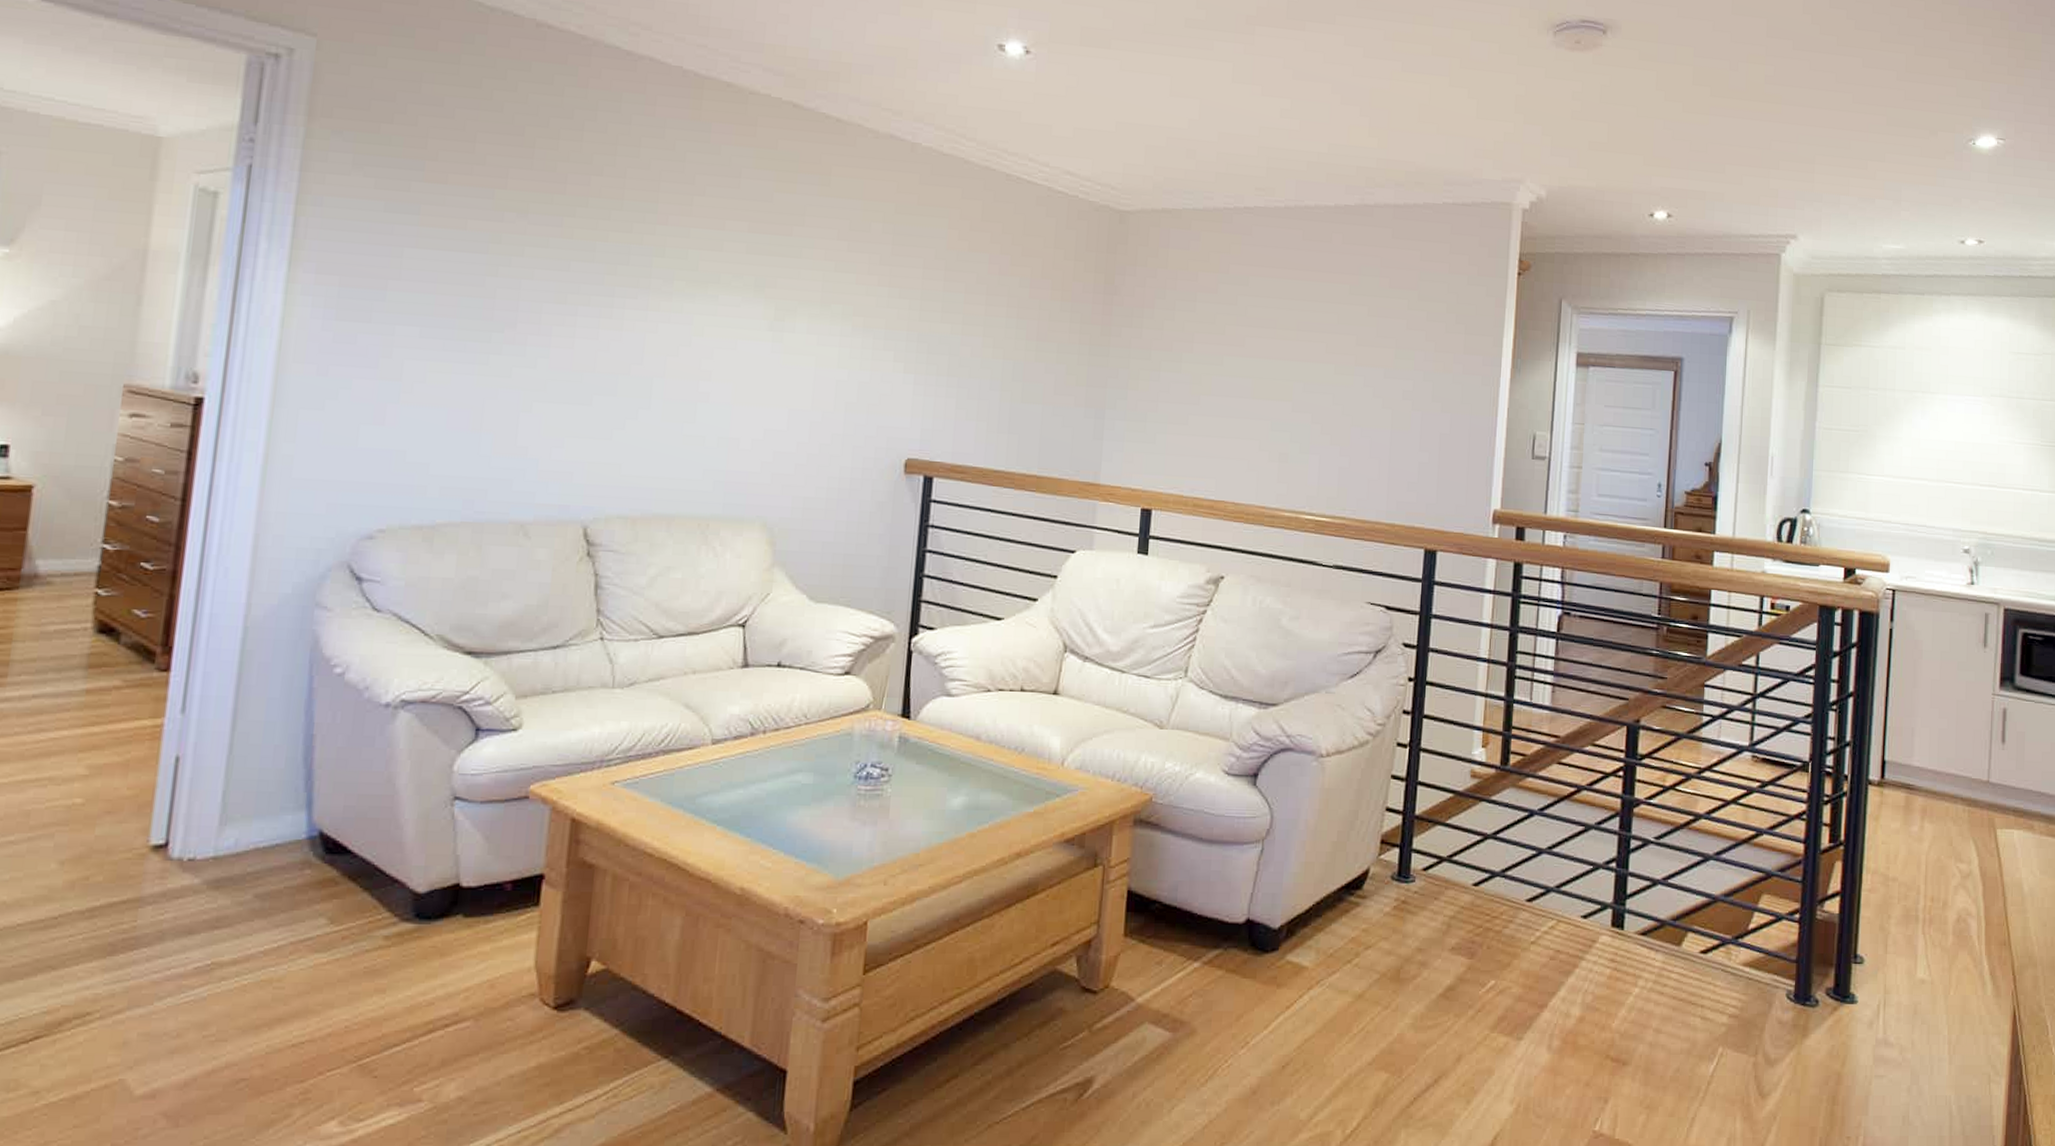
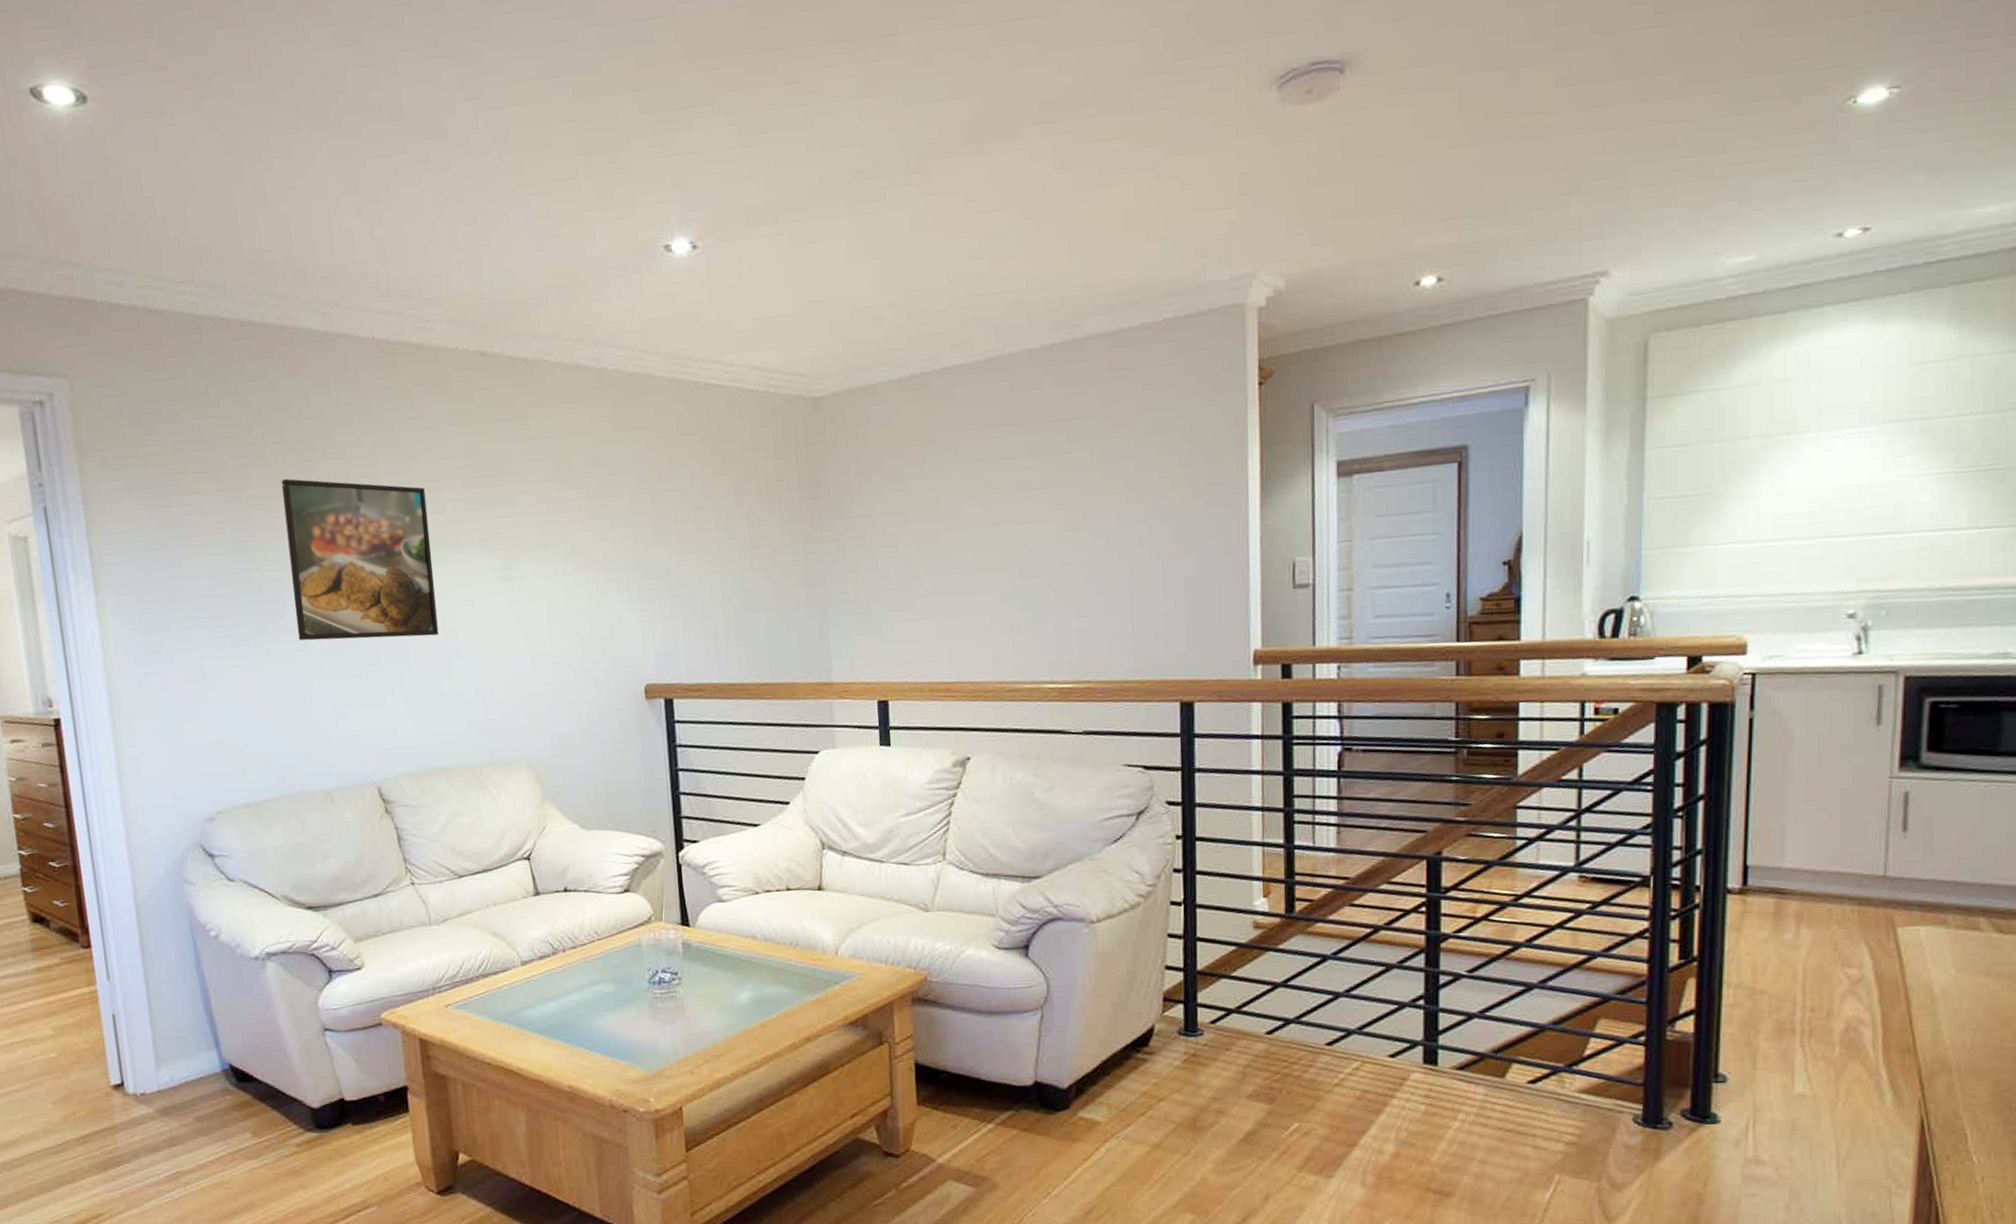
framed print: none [526,186,706,374] -> present [281,478,439,641]

